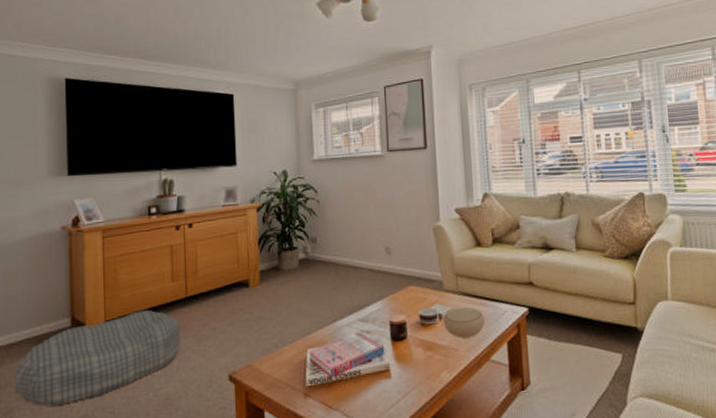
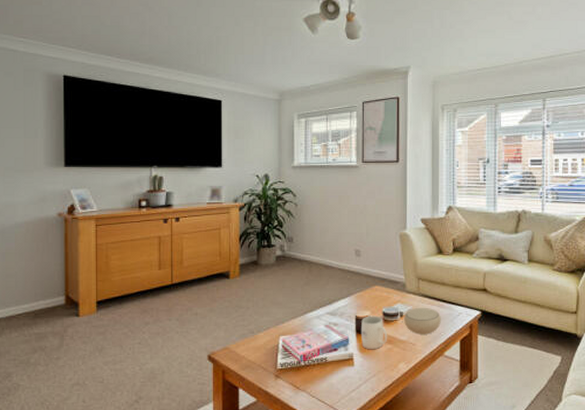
dog bed: present [15,309,182,406] -> none [13,293,167,373]
mug: none [396,319,427,359] -> present [360,315,388,350]

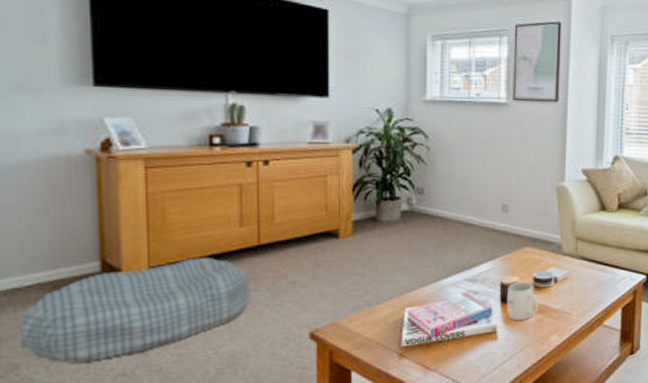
dog bed: none [13,293,167,373] -> present [20,256,252,363]
bowl: present [404,307,441,335] -> none [559,271,601,303]

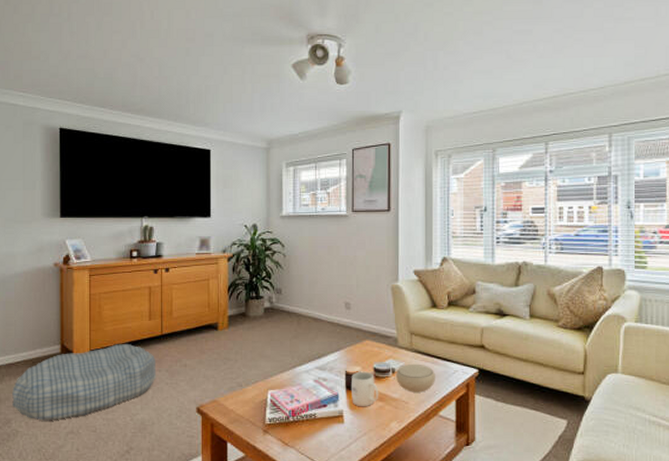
bowl: none [559,271,601,303] -> present [396,363,435,393]

